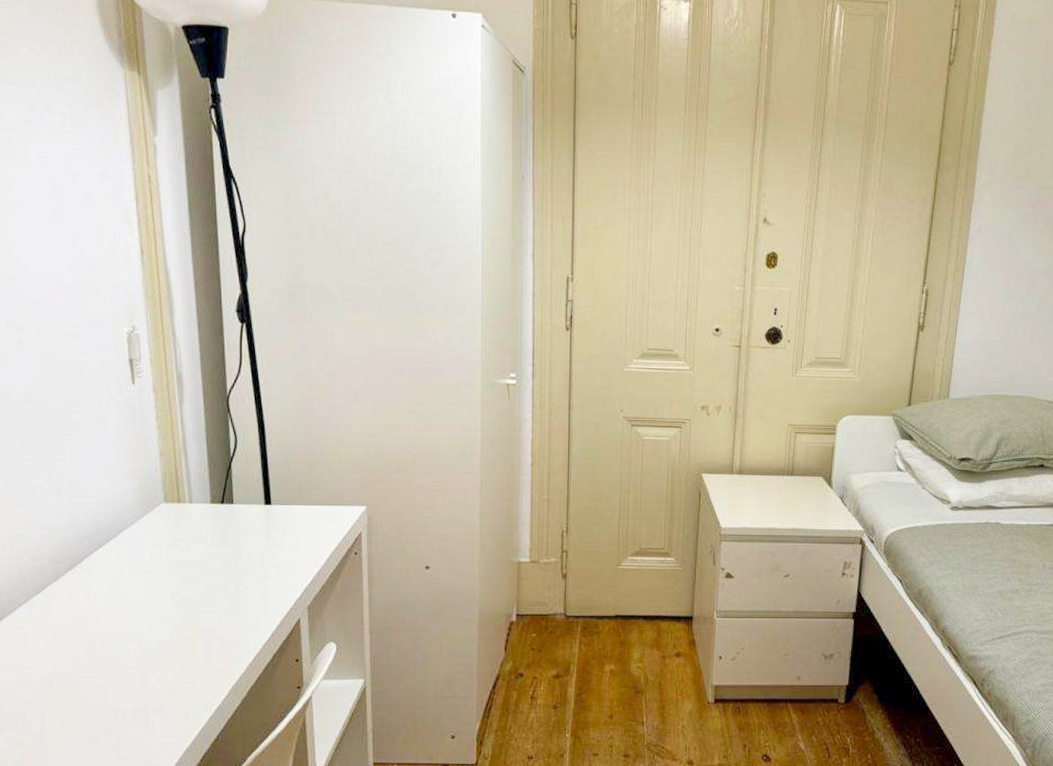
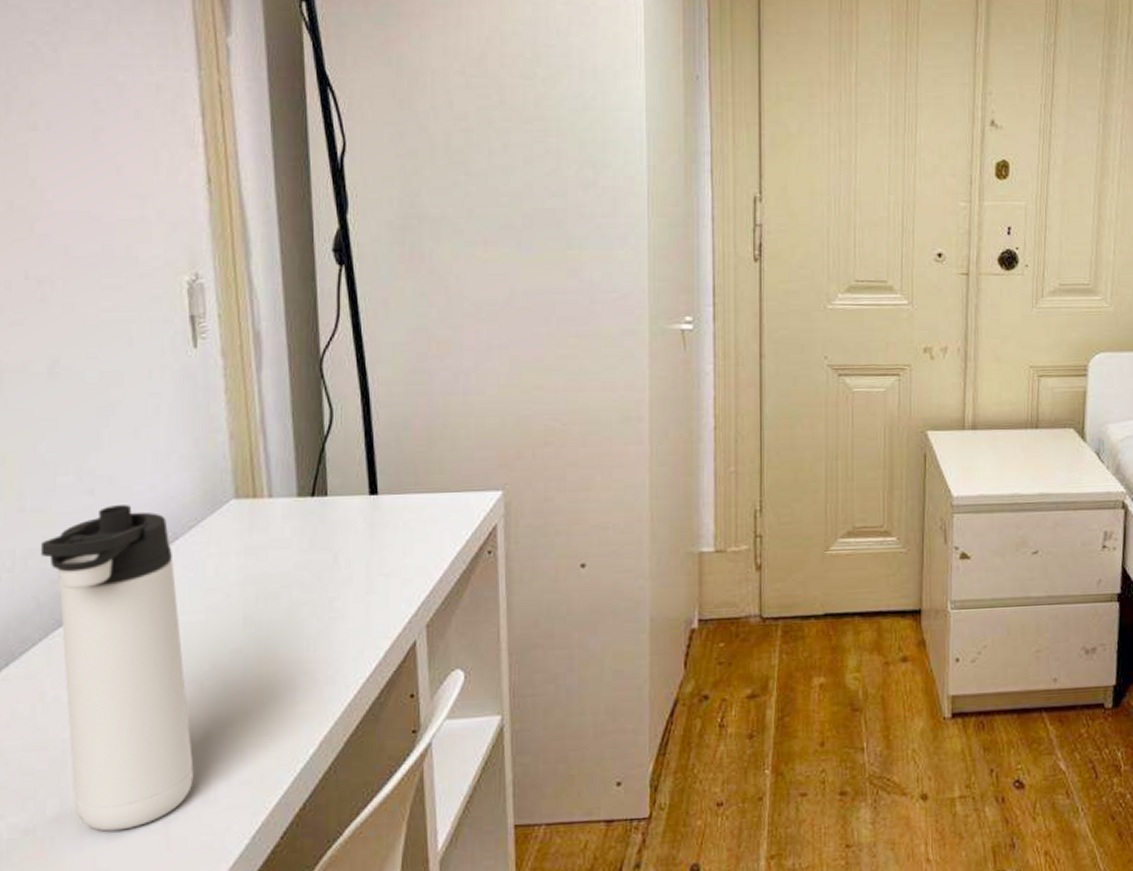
thermos bottle: none [23,503,137,747] -> present [40,505,194,832]

